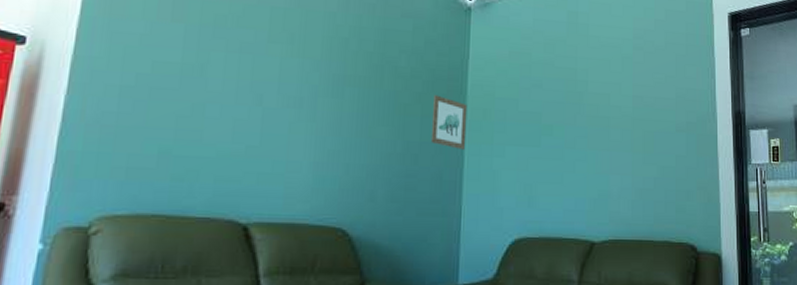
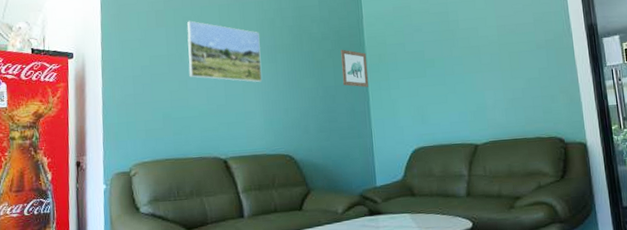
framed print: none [210,20,324,123] -> present [186,20,262,83]

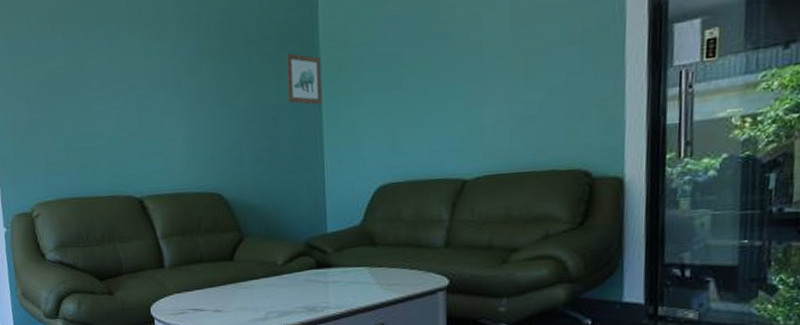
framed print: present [186,20,262,83] -> none [87,20,184,102]

